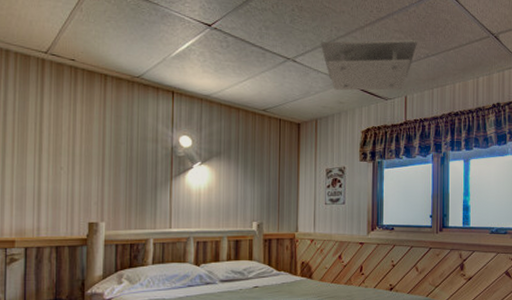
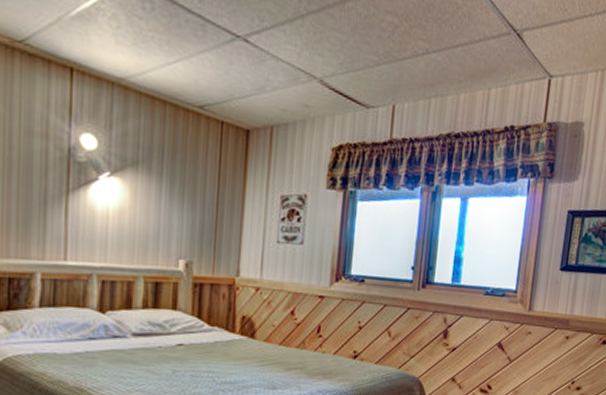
ceiling light: present [320,39,418,91] -> none [283,16,417,96]

